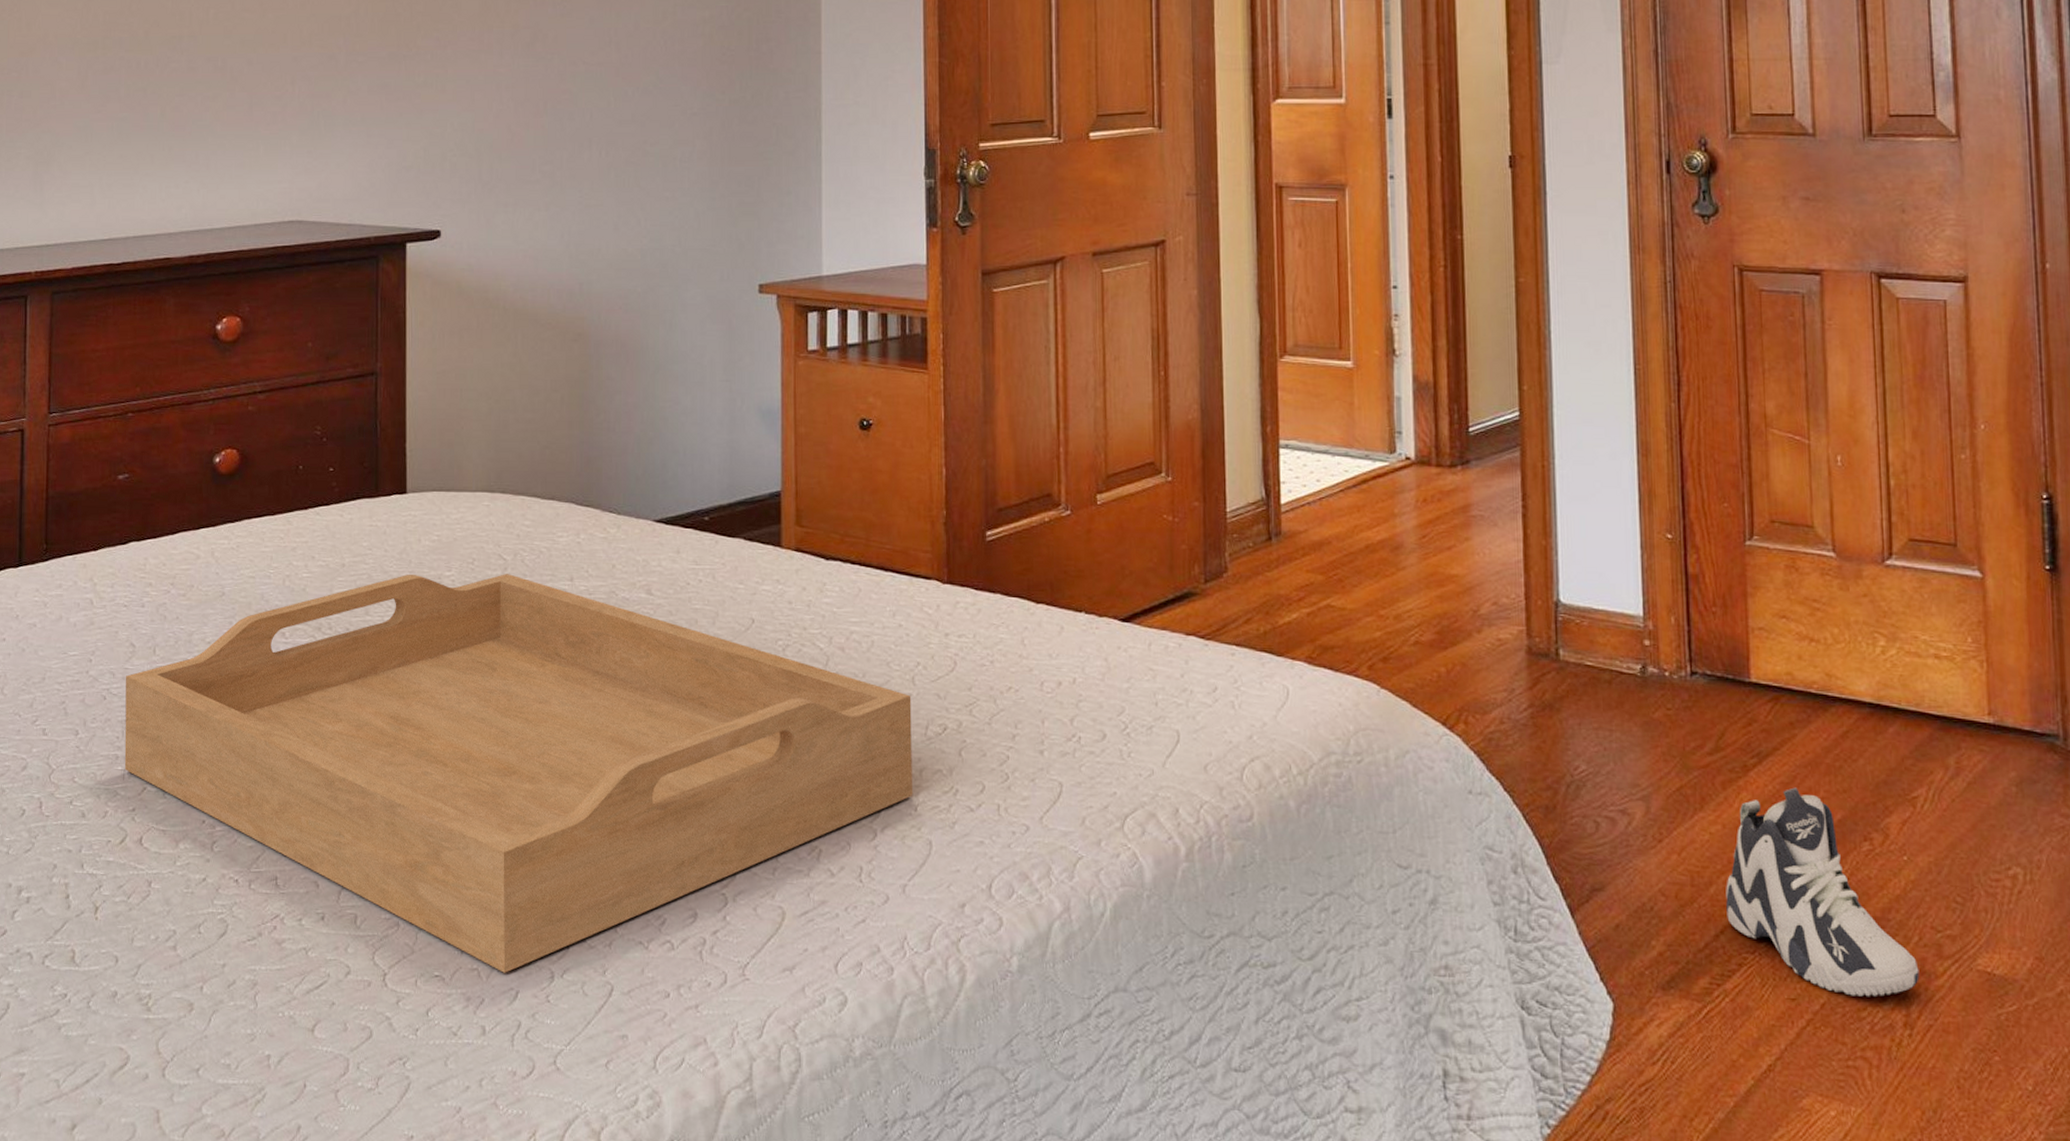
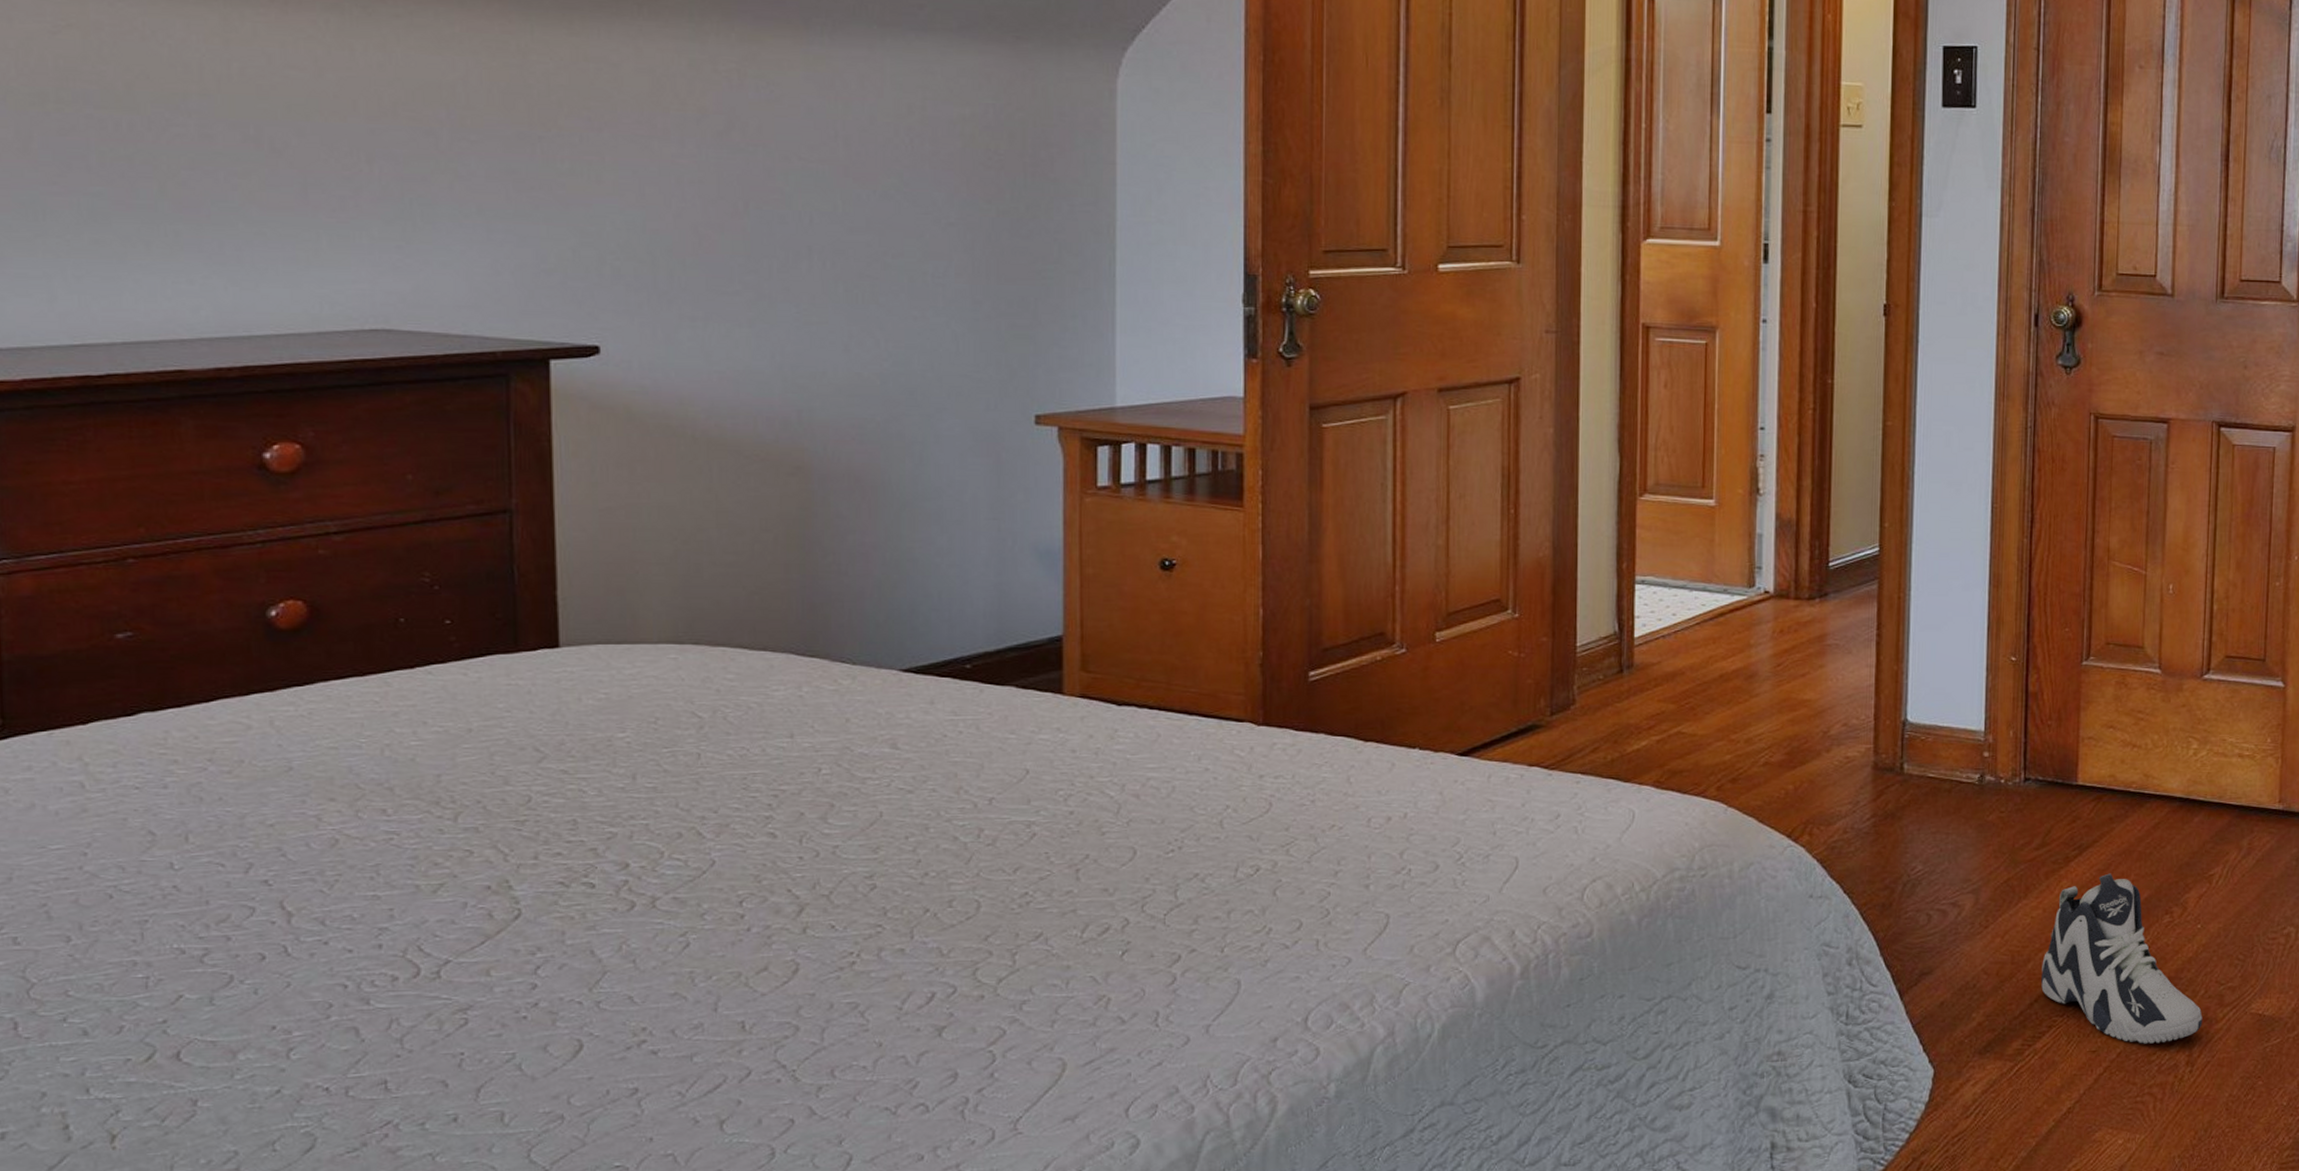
serving tray: present [124,574,912,973] -> none [143,733,1219,1155]

